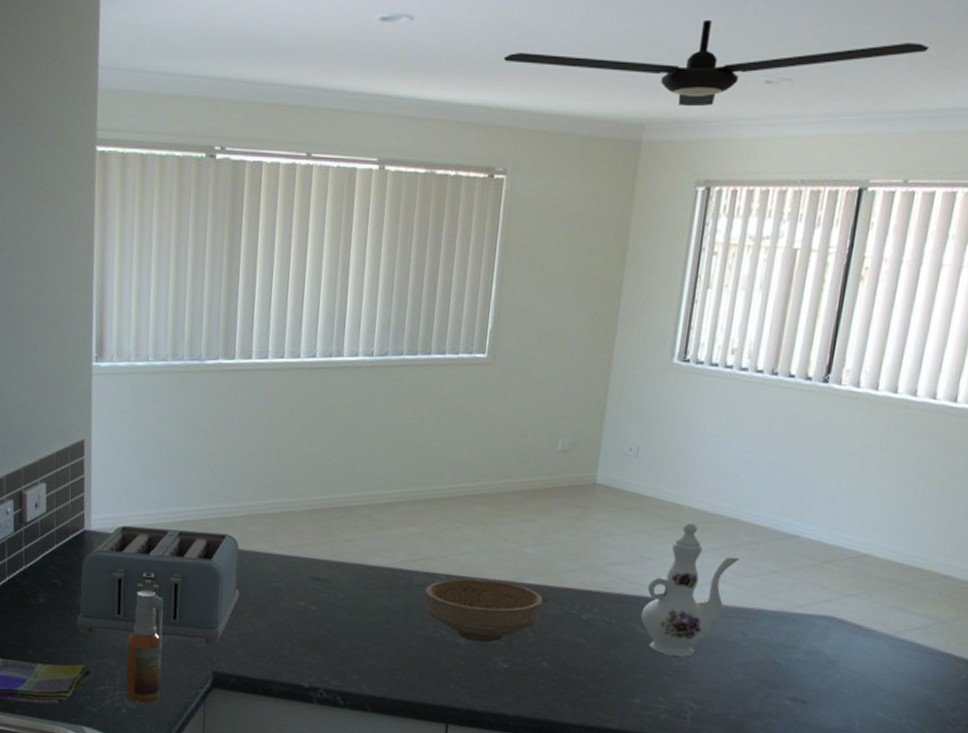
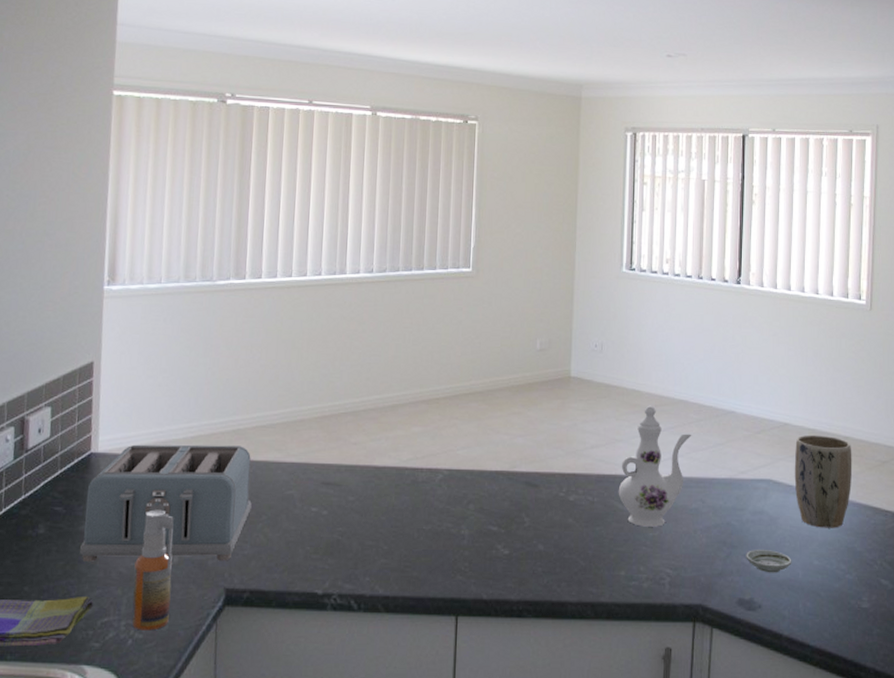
bowl: present [425,578,544,643] -> none [430,471,535,531]
ceiling fan: present [503,19,929,107] -> none [469,9,775,73]
saucer: none [790,692,849,721] -> present [746,550,792,573]
plant pot: none [864,569,951,680] -> present [794,435,853,528]

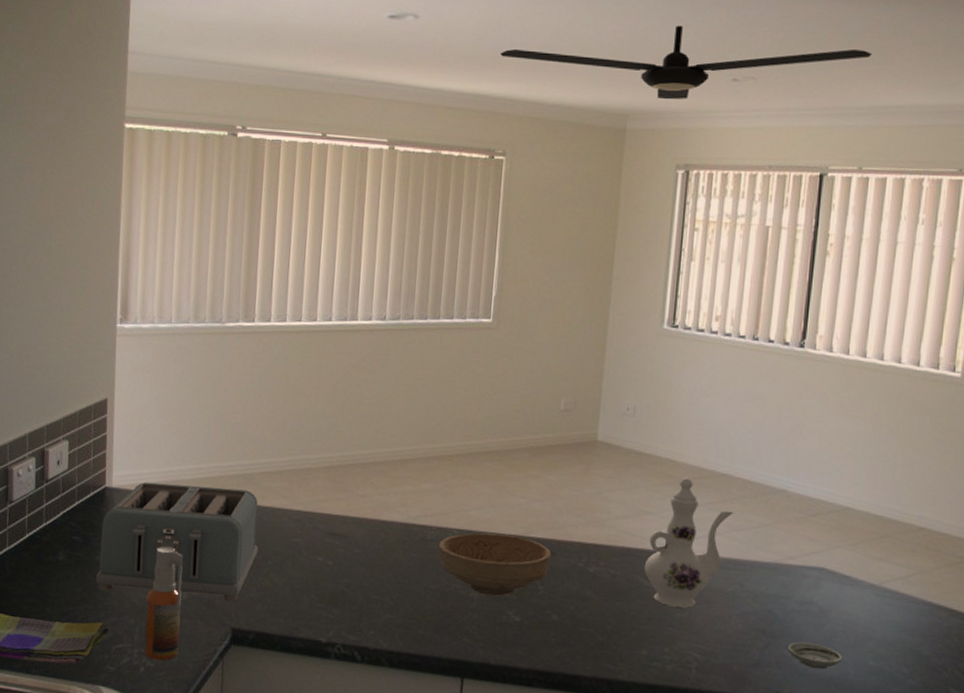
bowl: none [430,471,535,531] -> present [439,533,552,596]
ceiling fan: none [469,9,775,73] -> present [500,25,872,100]
plant pot: present [794,435,853,528] -> none [853,522,928,628]

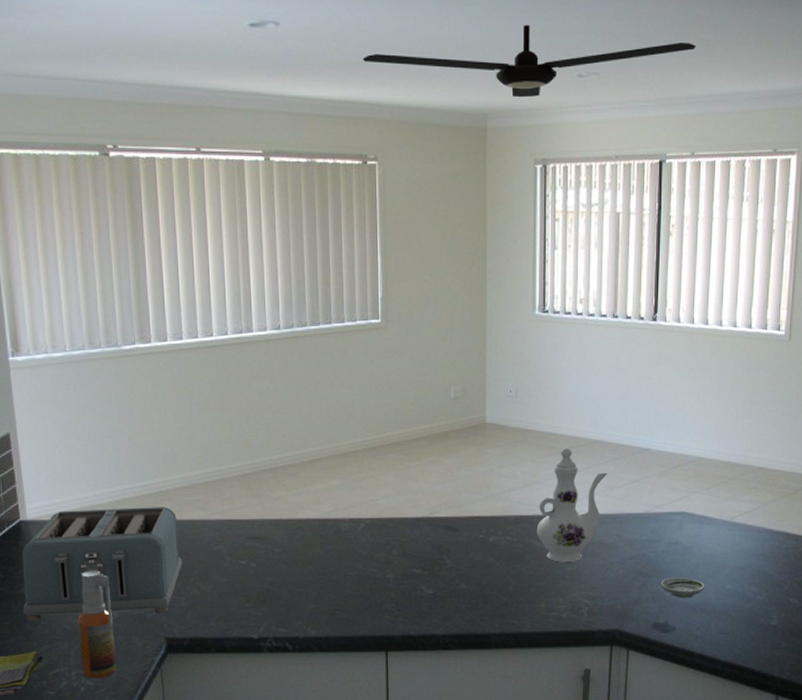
bowl: present [439,533,552,596] -> none [353,518,456,574]

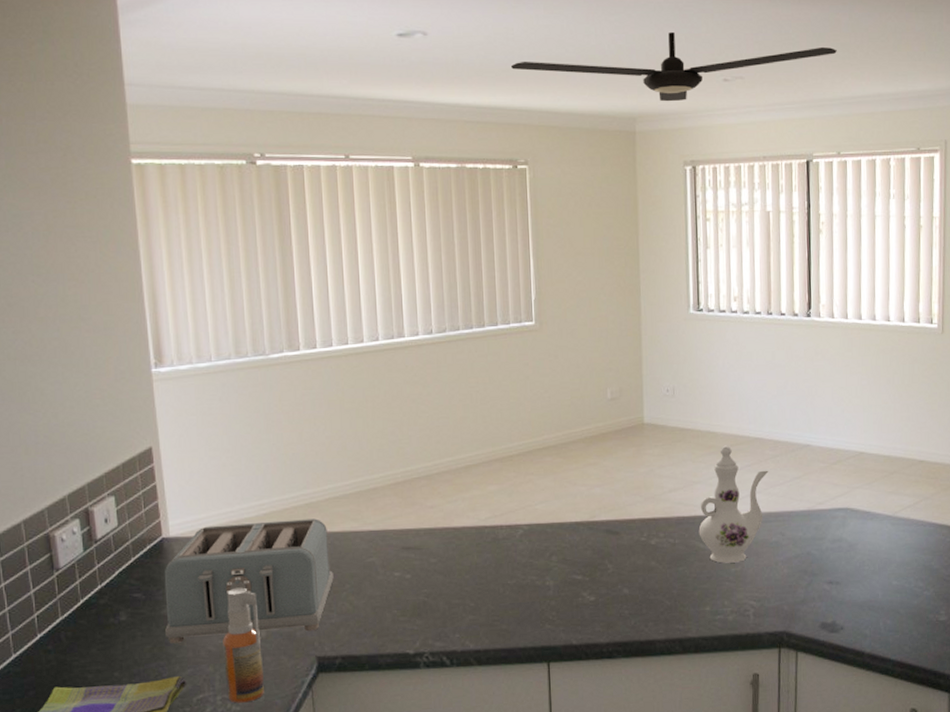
saucer: present [661,577,705,598] -> none [827,574,872,597]

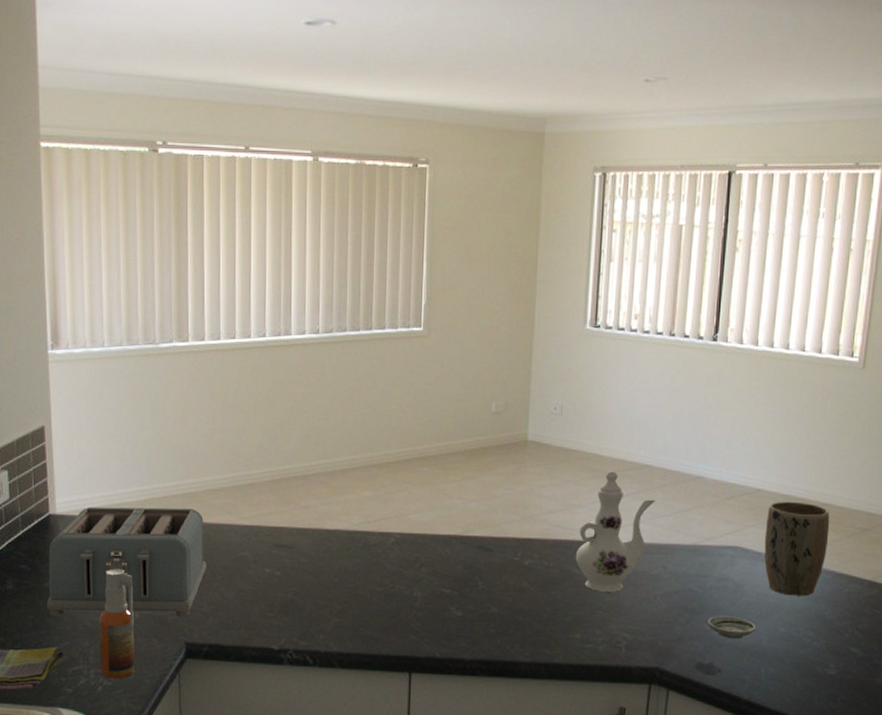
ceiling fan: present [510,31,837,102] -> none [418,26,775,103]
saucer: none [827,574,872,597] -> present [707,616,756,639]
plant pot: none [871,461,928,550] -> present [764,501,830,596]

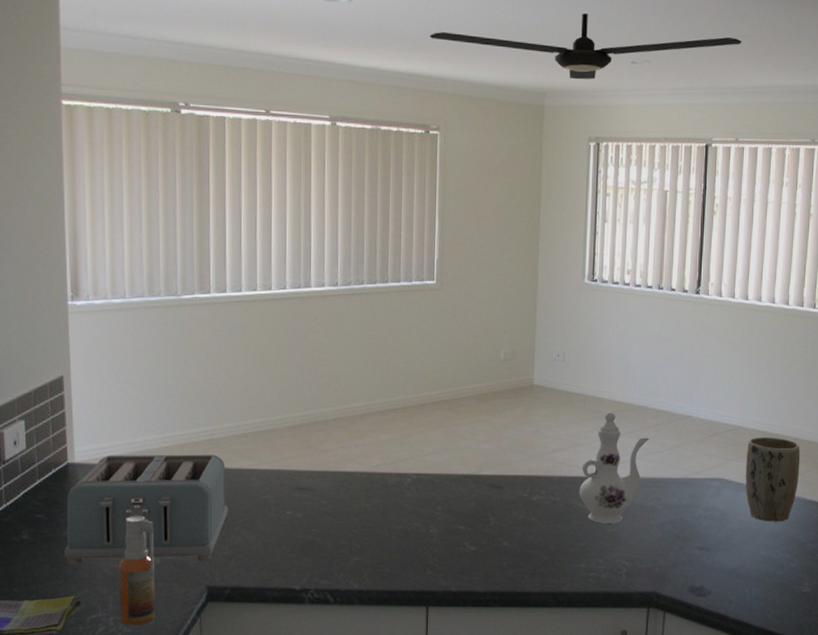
ceiling fan: none [418,26,775,103] -> present [429,12,742,80]
saucer: present [707,616,756,639] -> none [698,542,740,563]

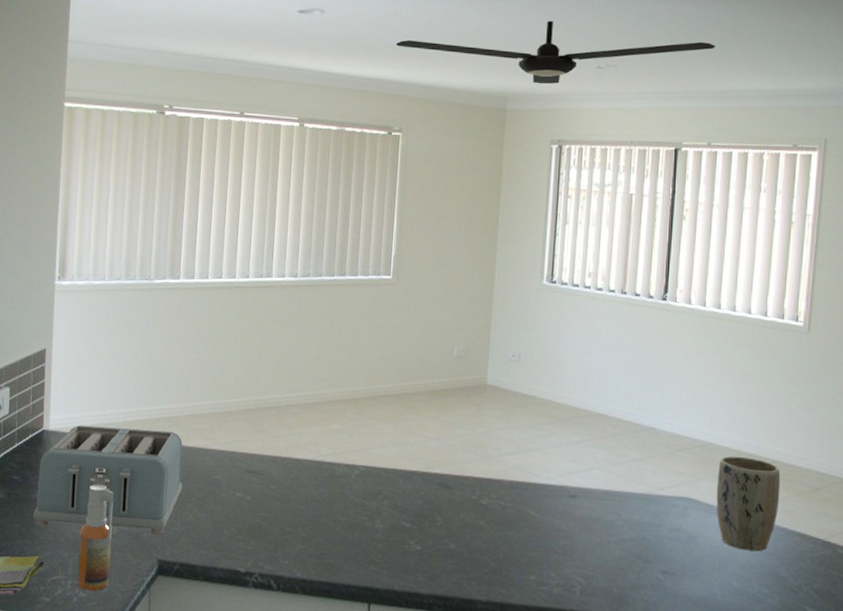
ewer: present [579,411,650,523] -> none [531,416,609,536]

